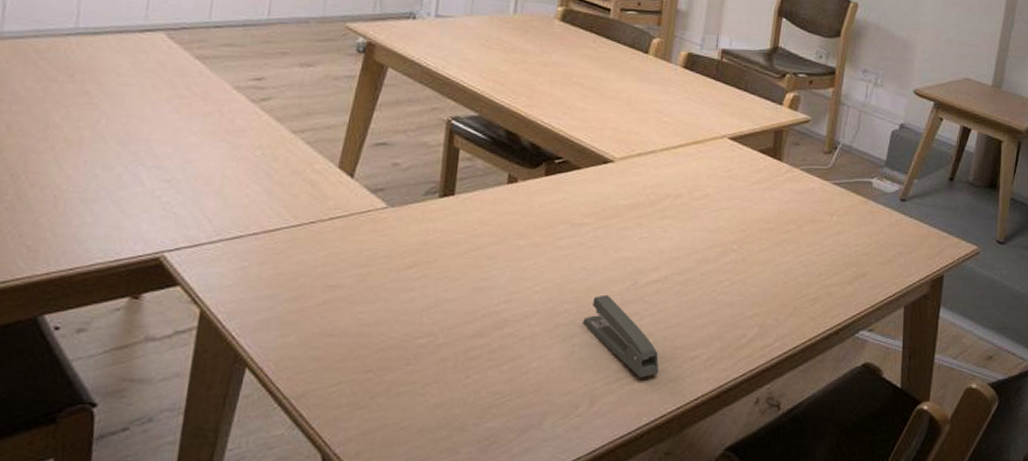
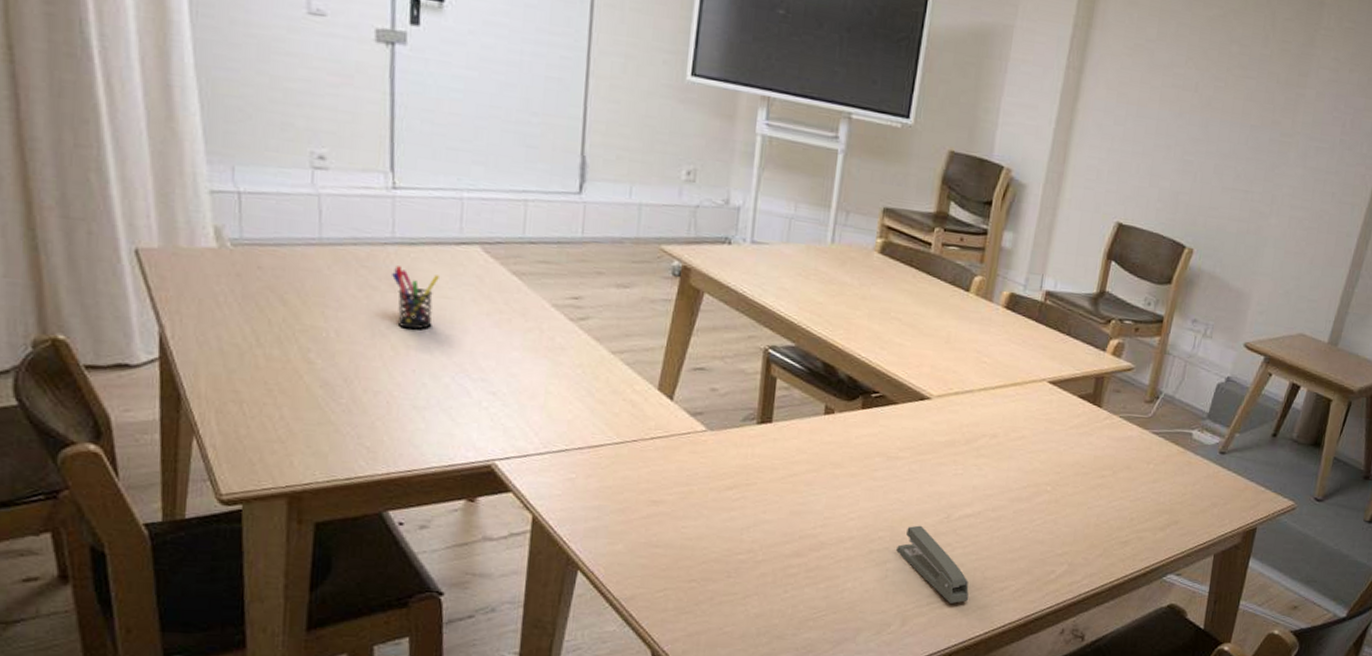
pen holder: none [72,56,121,120] -> present [392,266,439,330]

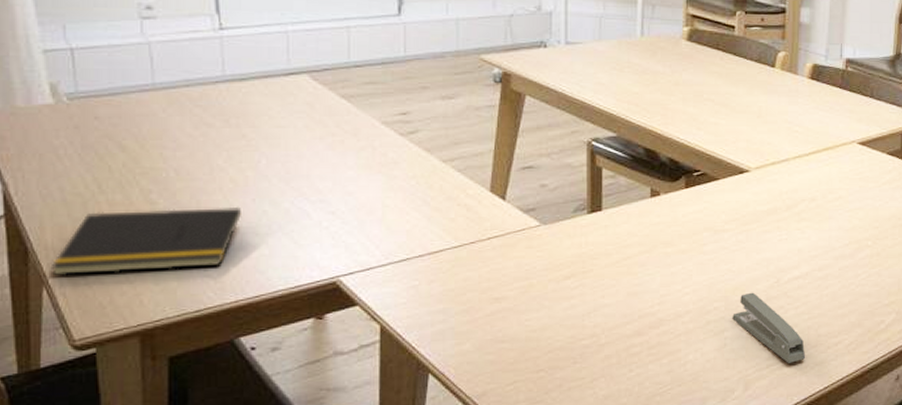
notepad: none [202,365,401,436] -> present [50,206,243,276]
pen holder: present [392,266,439,330] -> none [226,102,271,161]

